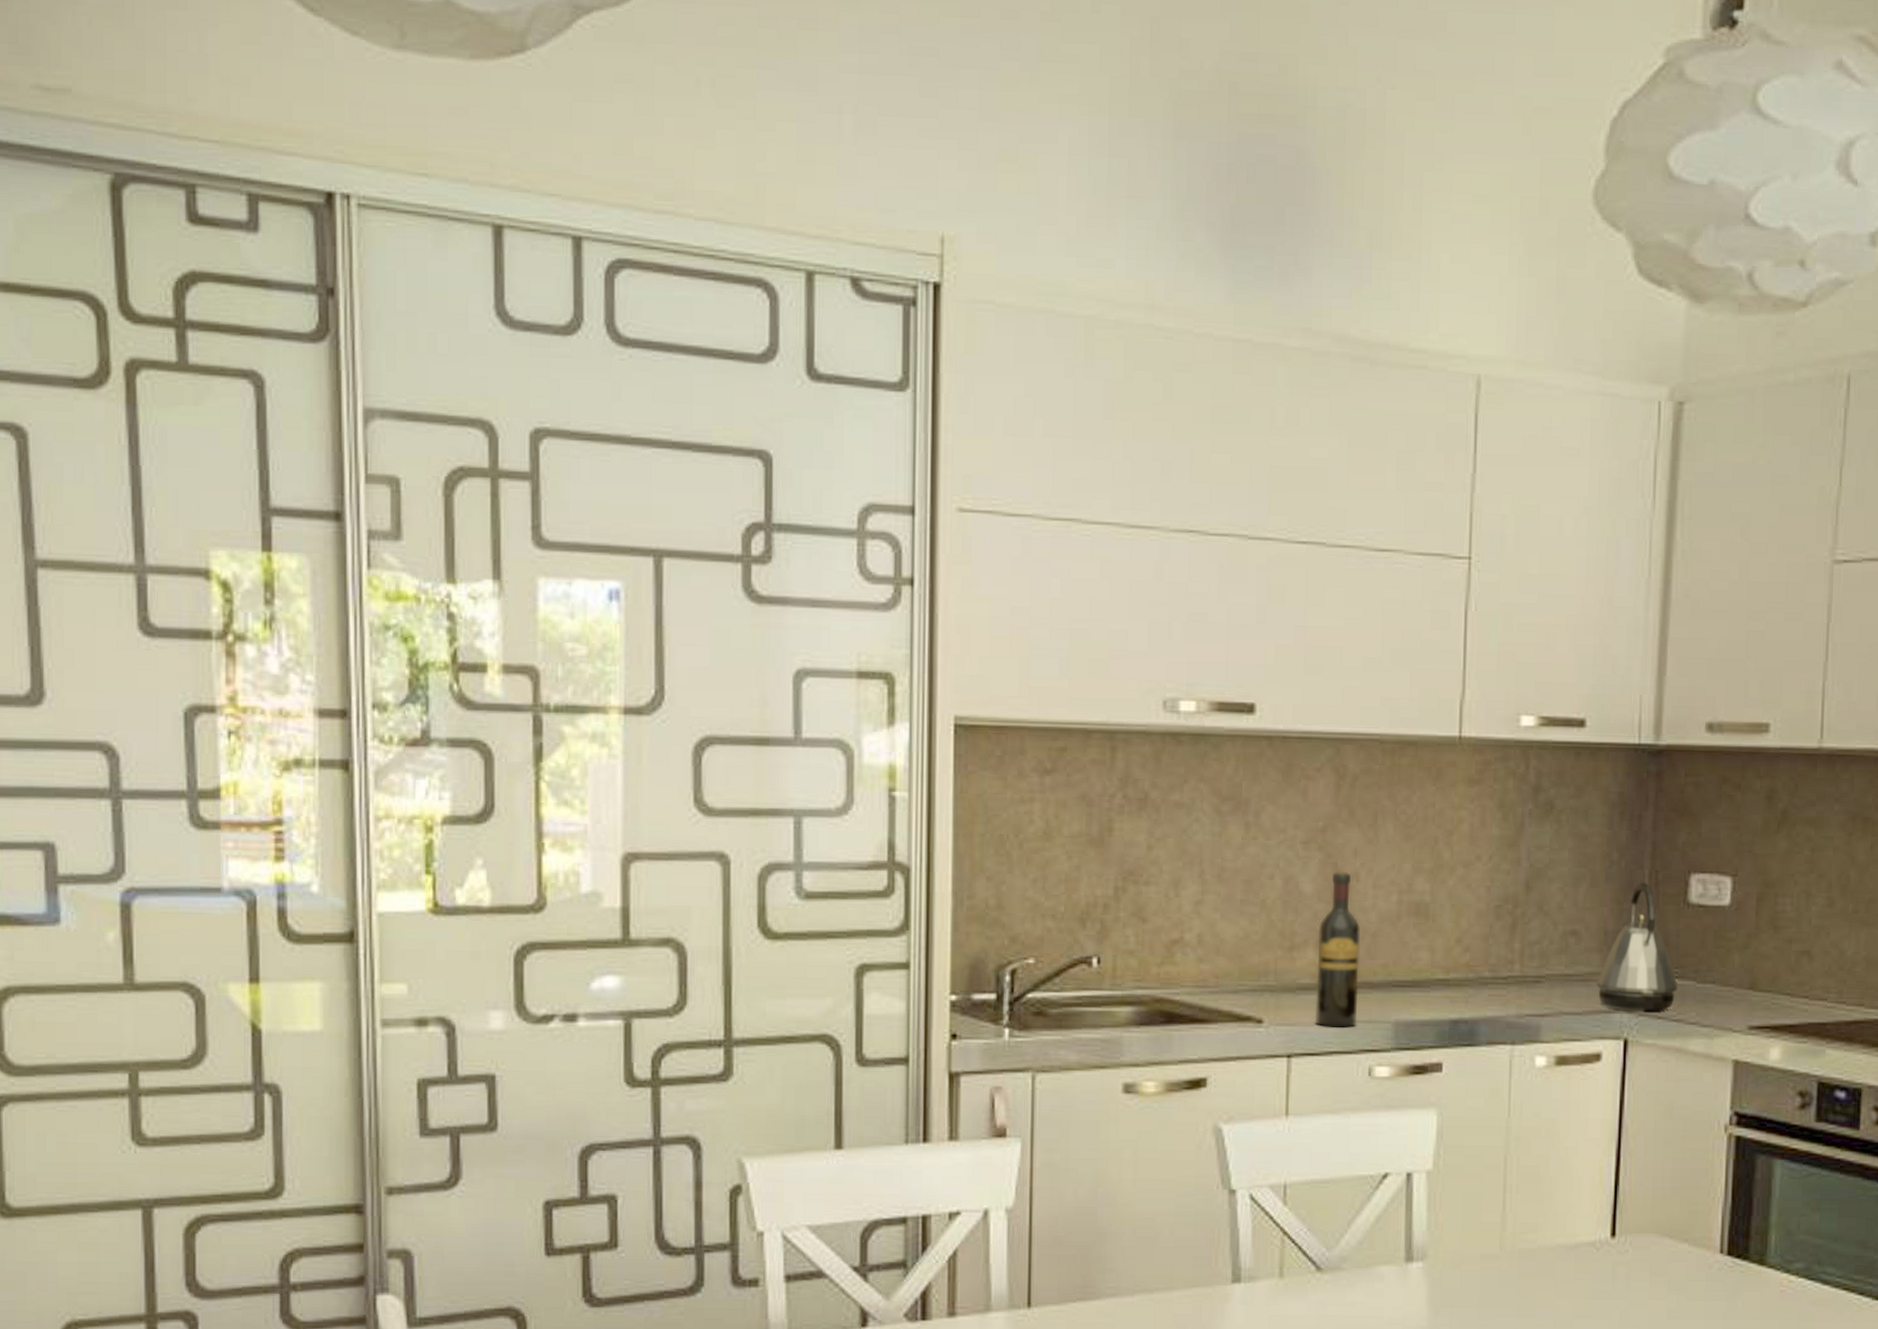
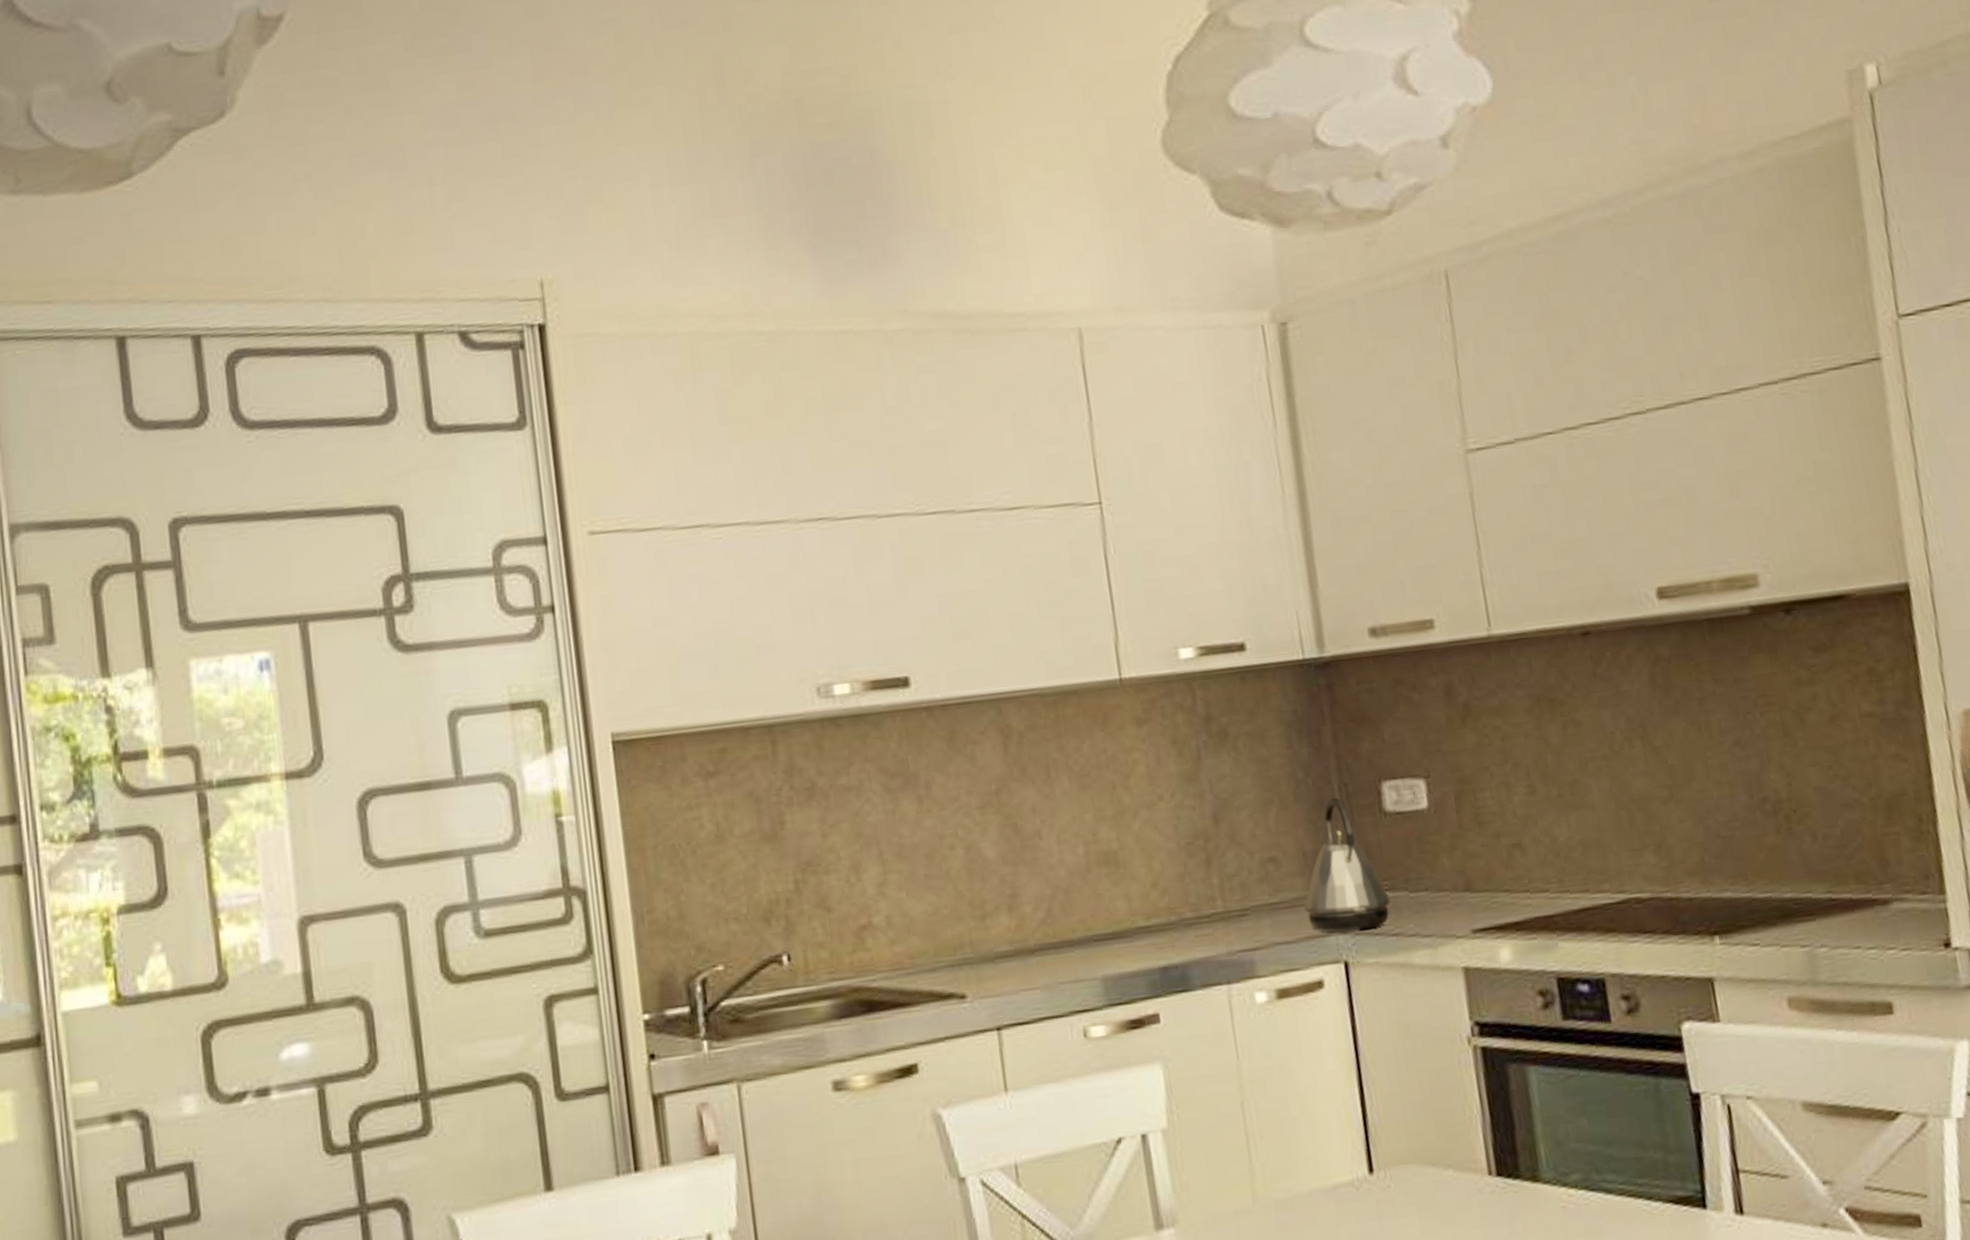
wine bottle: present [1314,872,1361,1028] -> none [1007,831,1064,993]

